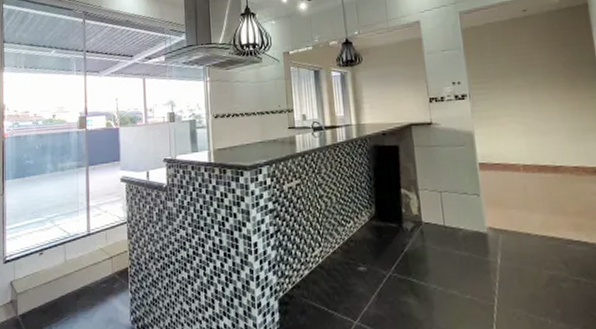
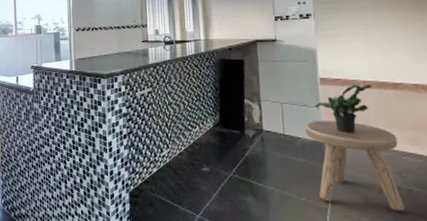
stool: none [465,208,574,305] -> present [304,120,405,211]
potted plant: none [476,168,533,222] -> present [316,84,373,133]

